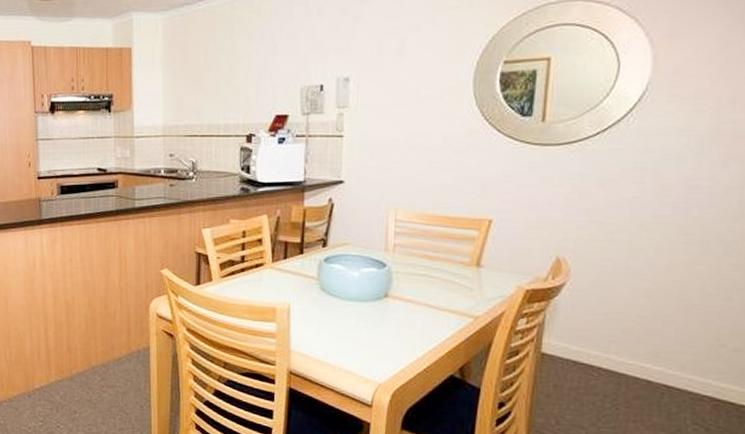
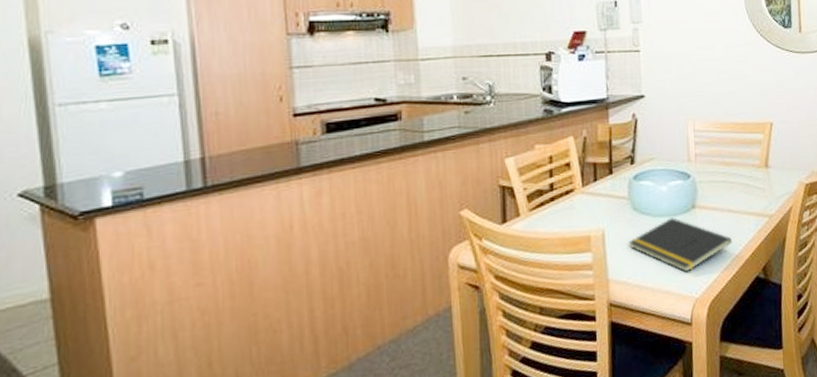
notepad: none [313,303,426,358] -> present [629,217,732,273]

